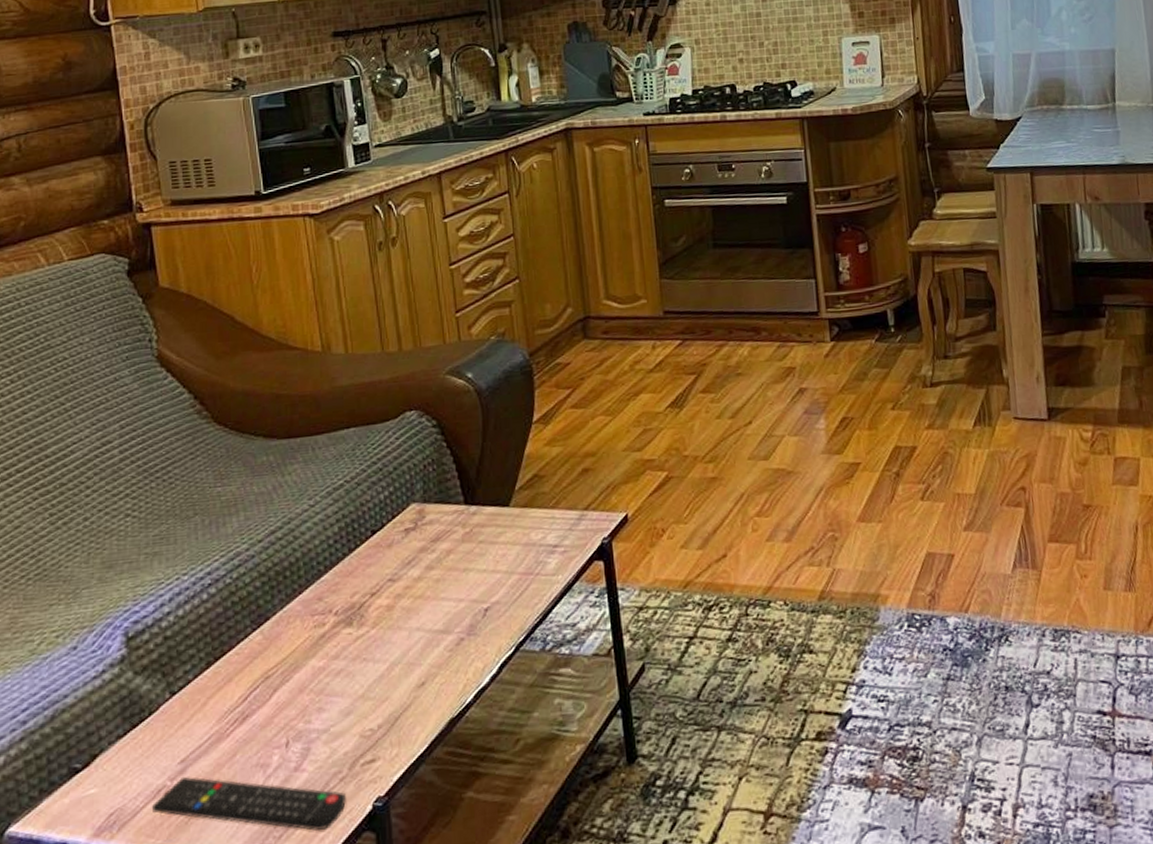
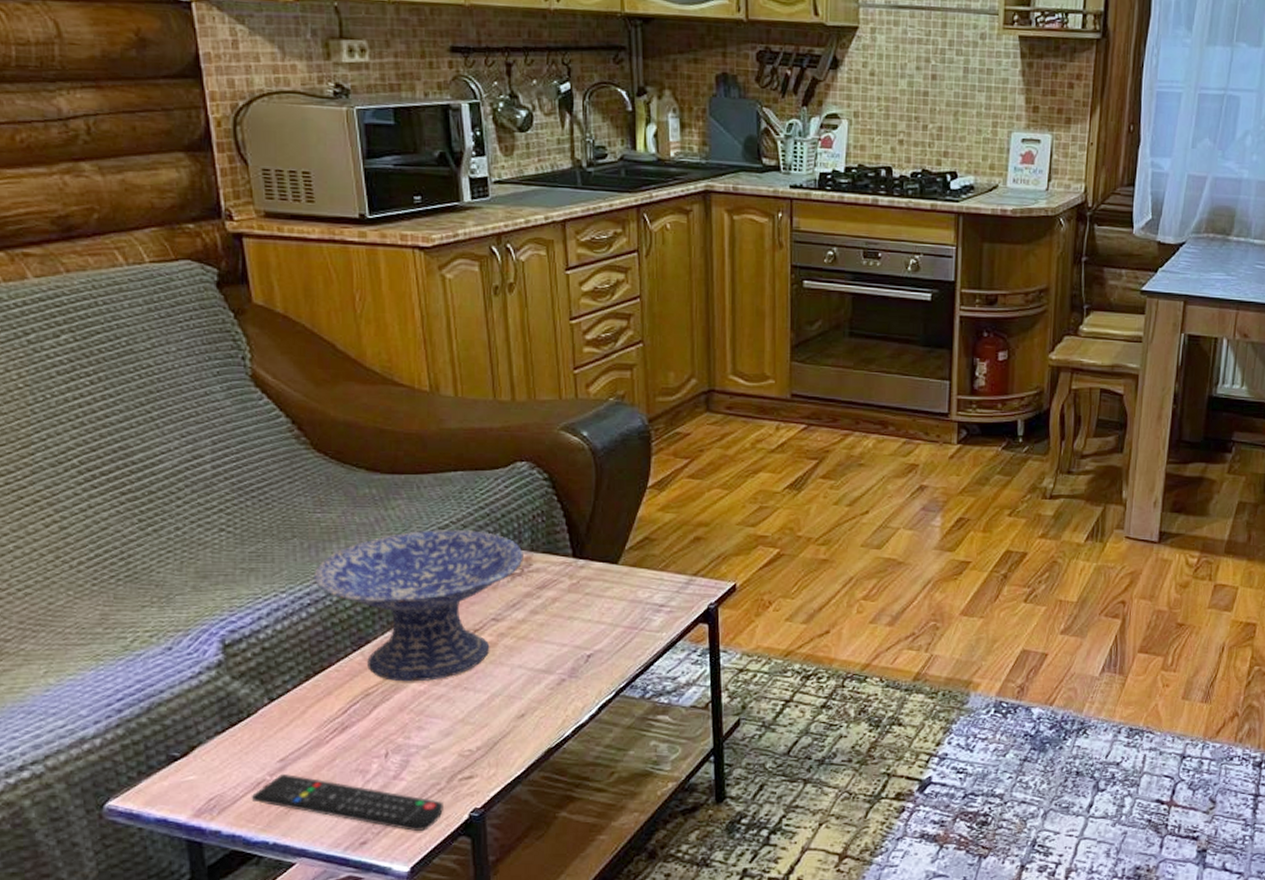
decorative bowl: none [214,487,417,660] -> present [314,530,523,682]

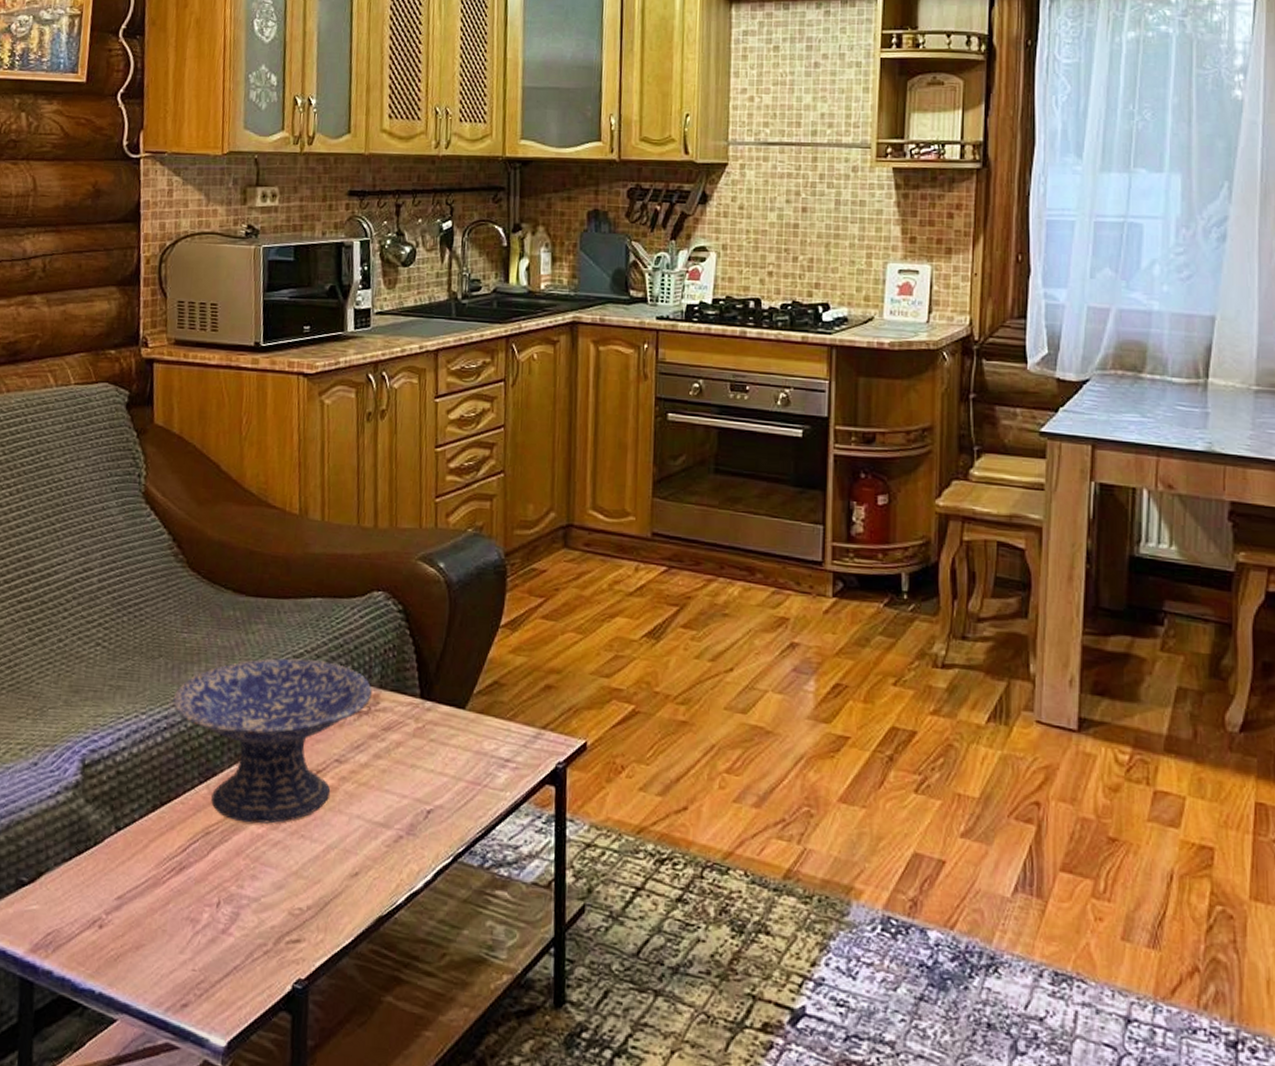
remote control: present [251,773,443,832] -> none [85,913,268,1000]

